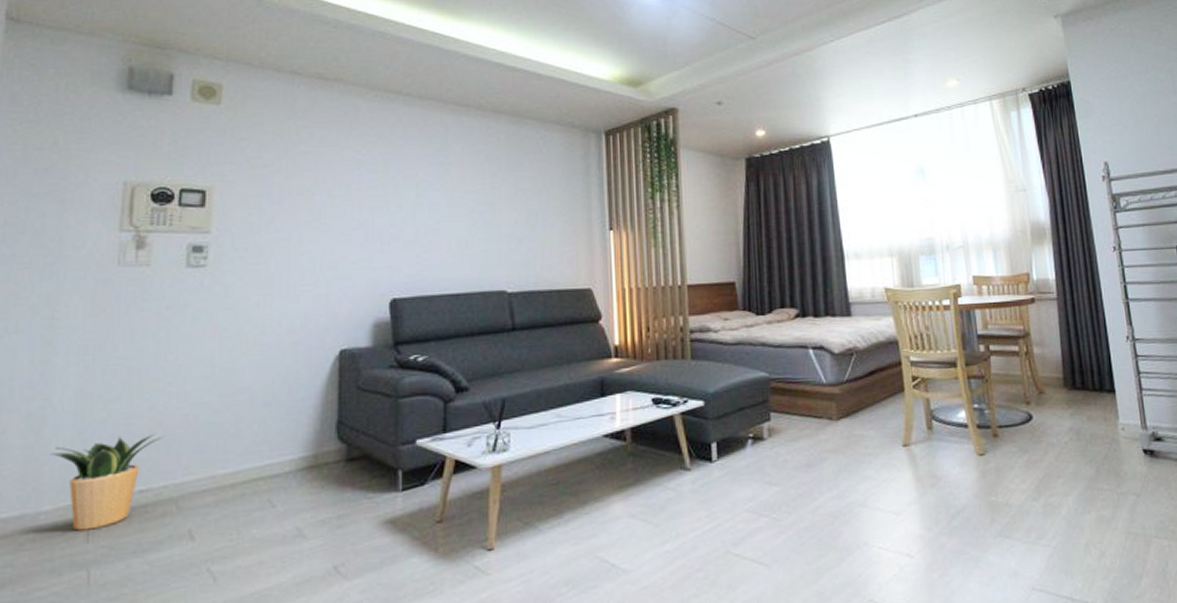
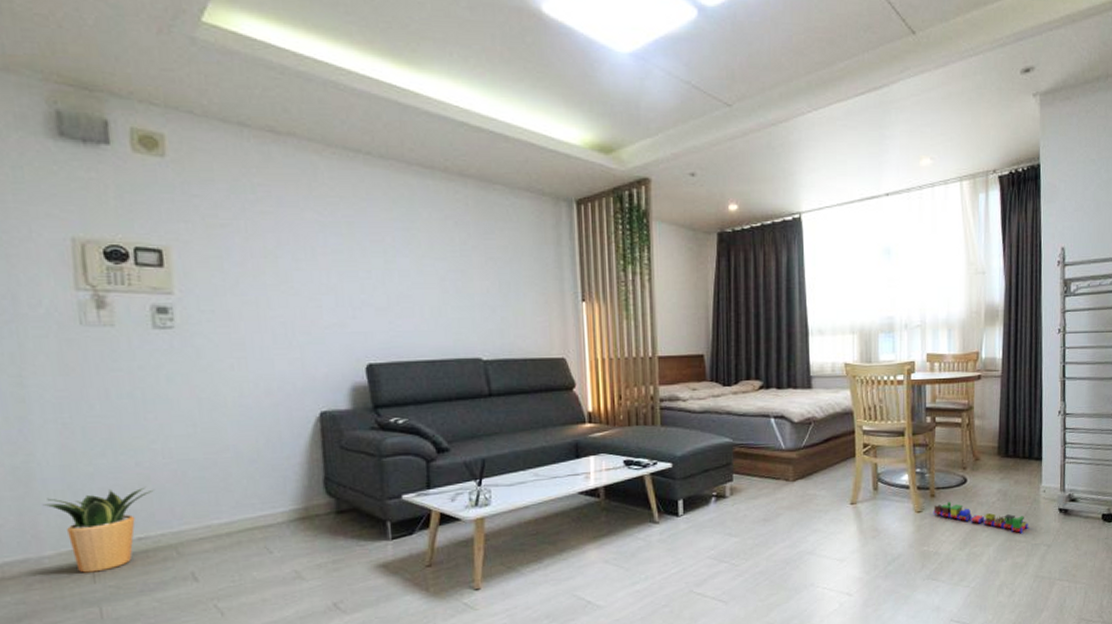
toy train: none [997,442,1111,481] -> present [933,502,1028,534]

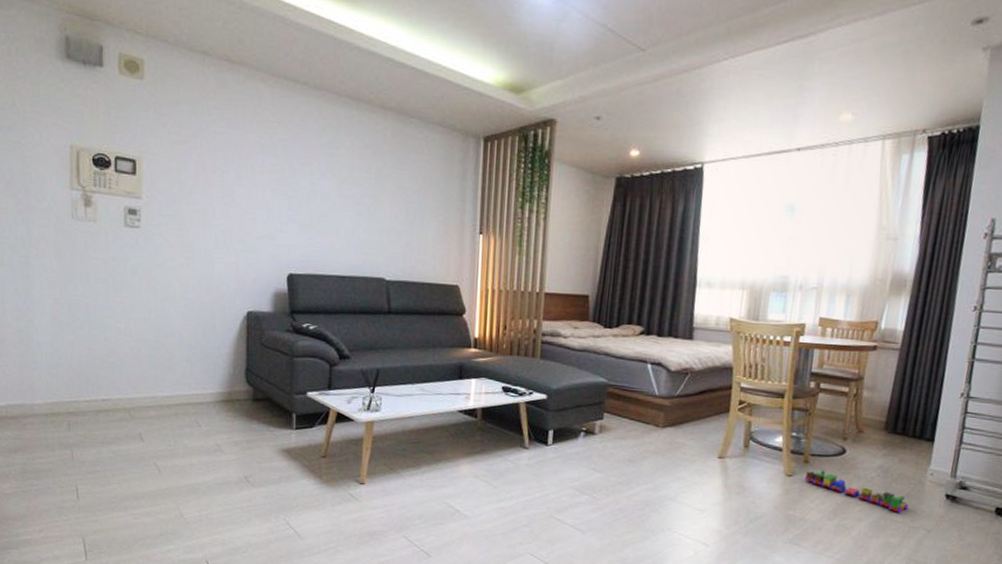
potted plant: present [42,486,154,573] -> none [37,357,116,423]

